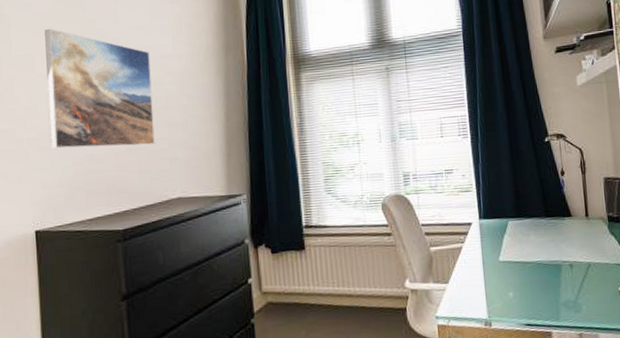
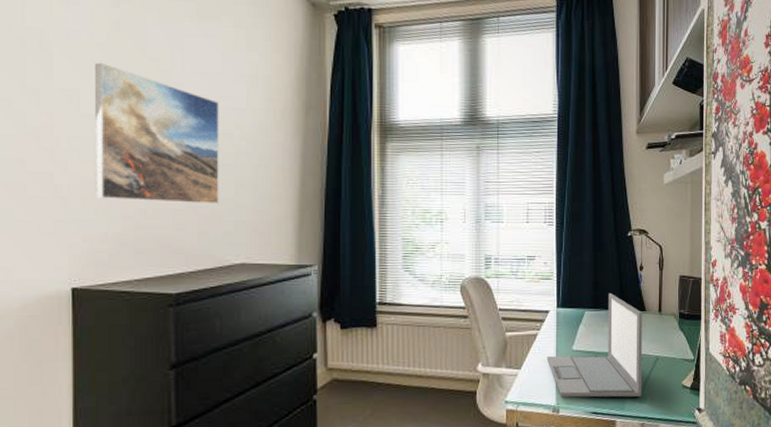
laptop: none [473,200,577,310] -> present [546,292,643,398]

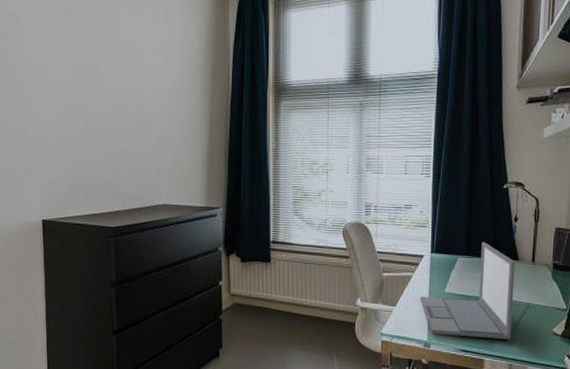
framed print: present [95,62,219,205] -> none [53,39,146,155]

